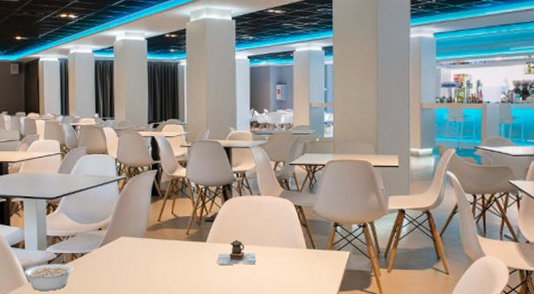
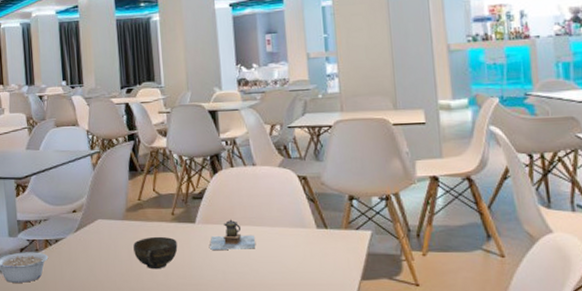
cup: none [151,252,190,281] -> present [133,236,178,270]

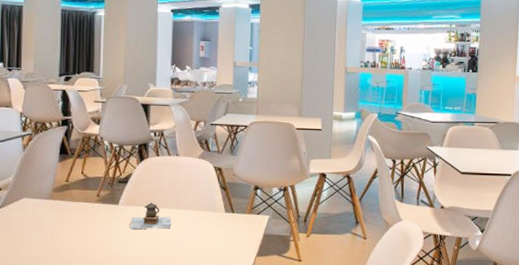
cup: present [133,236,178,270] -> none [56,215,100,246]

